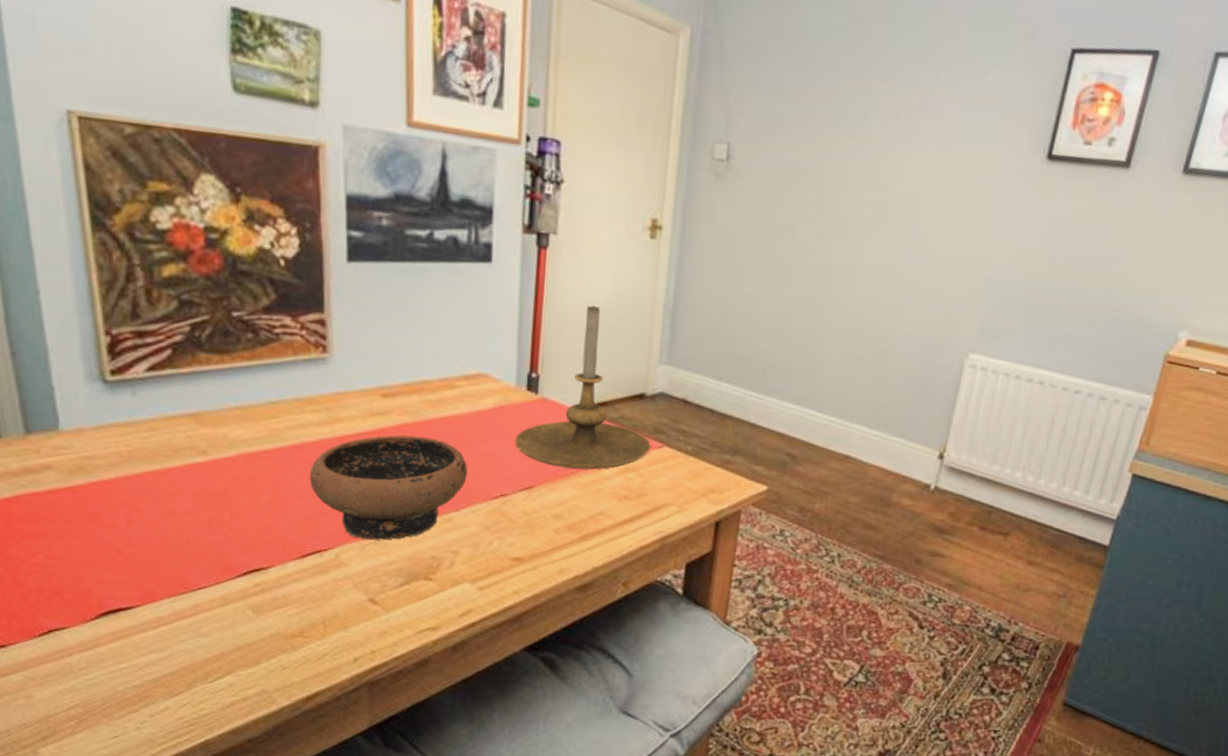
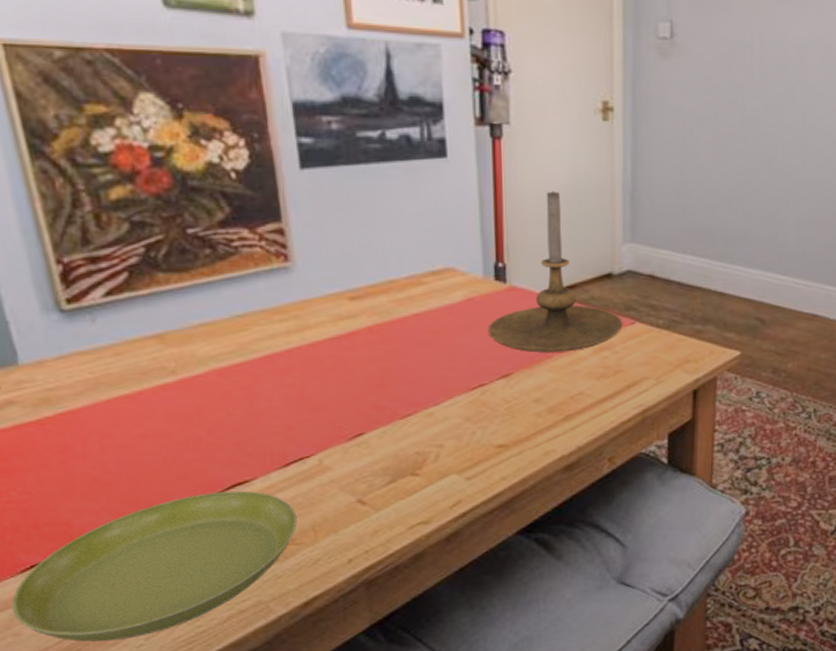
saucer: none [26,576,309,714] -> present [11,491,297,642]
bowl: present [309,435,467,540] -> none [283,336,443,442]

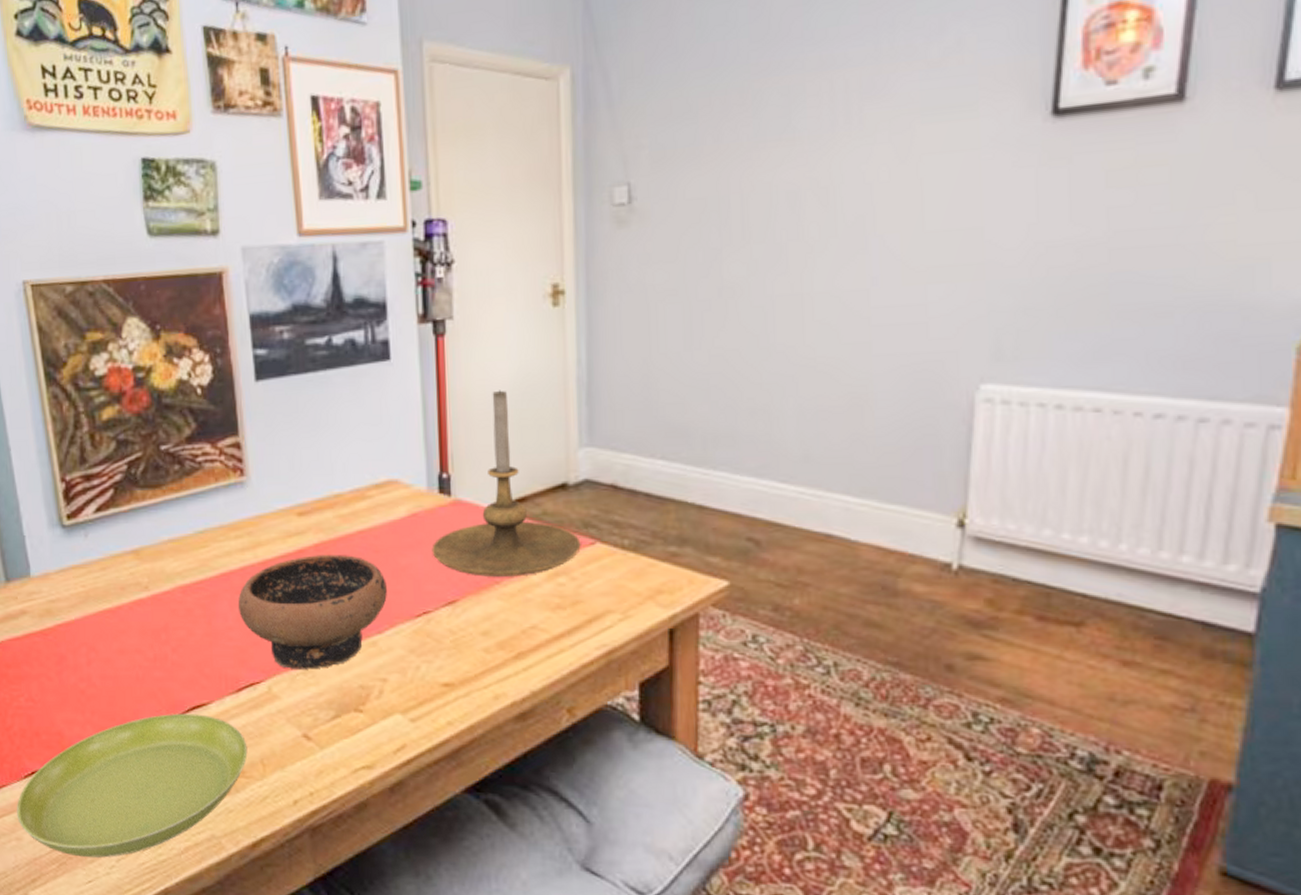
bowl: none [283,336,443,442] -> present [237,555,387,670]

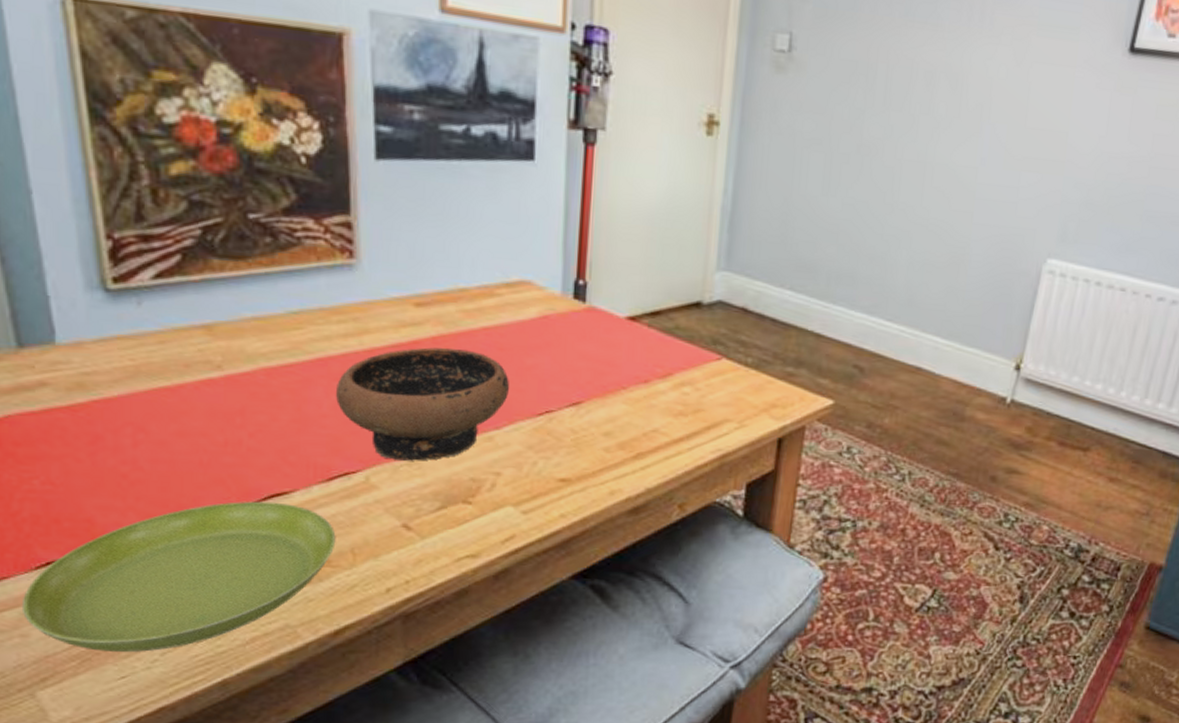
candle holder: present [431,390,581,577] -> none [560,206,708,384]

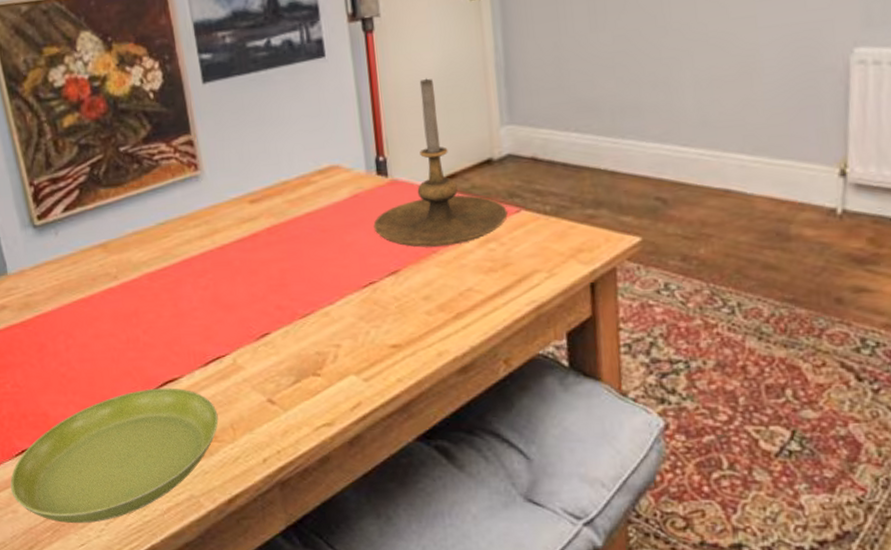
bowl: present [335,347,509,461] -> none [200,236,336,342]
candle holder: none [560,206,708,384] -> present [373,78,508,247]

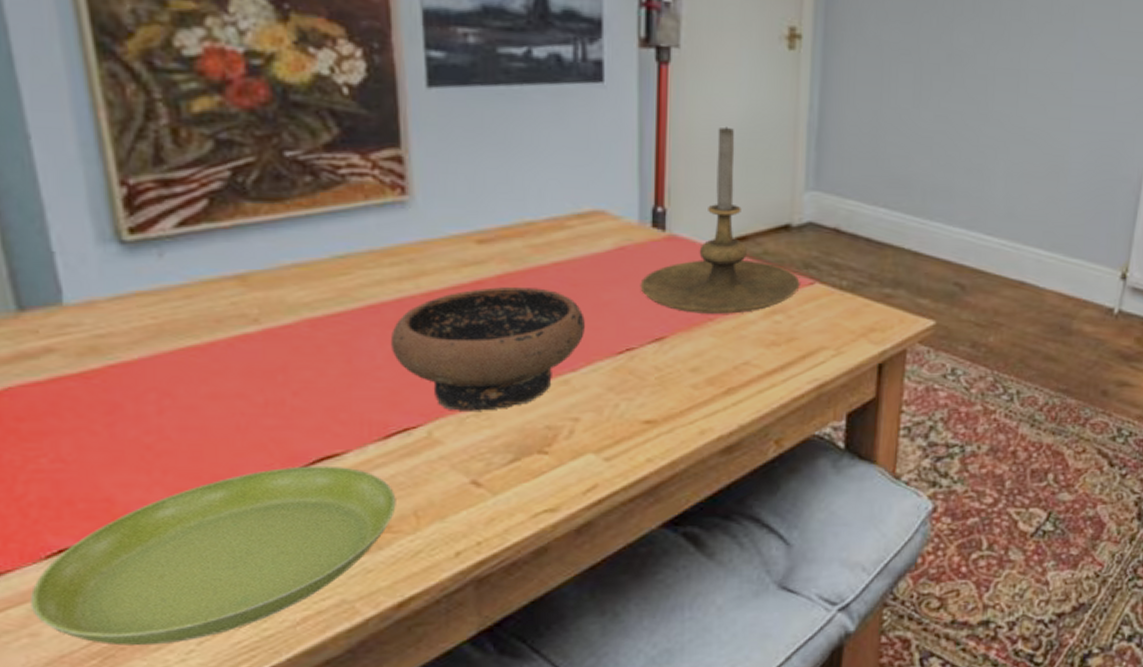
bowl: none [200,236,336,342] -> present [390,287,585,411]

